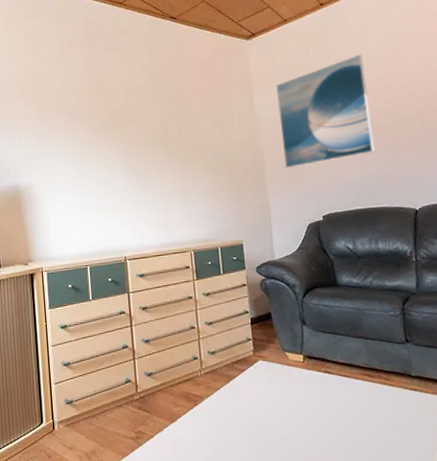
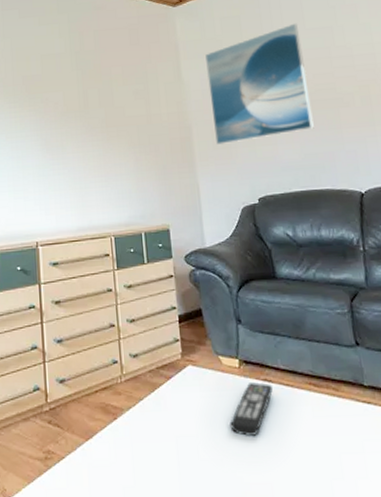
remote control: none [294,374,332,418] -> present [230,382,273,436]

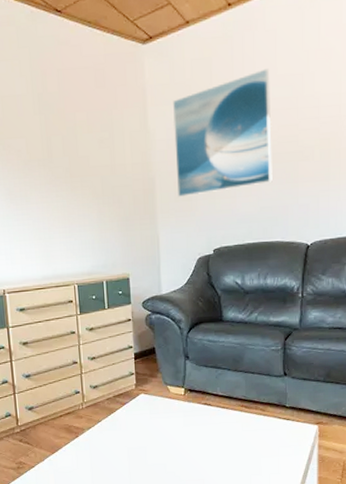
remote control: present [230,382,273,436] -> none [173,406,211,447]

